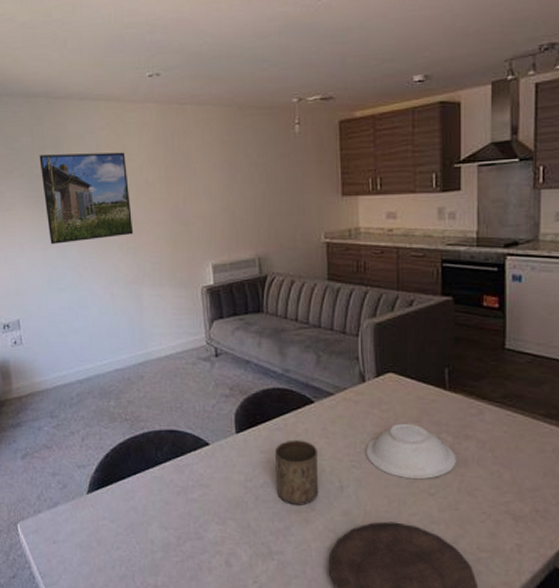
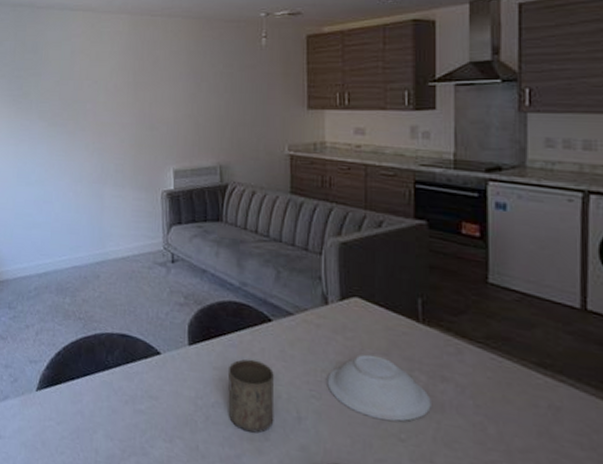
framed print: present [39,152,134,245] -> none [19,58,100,141]

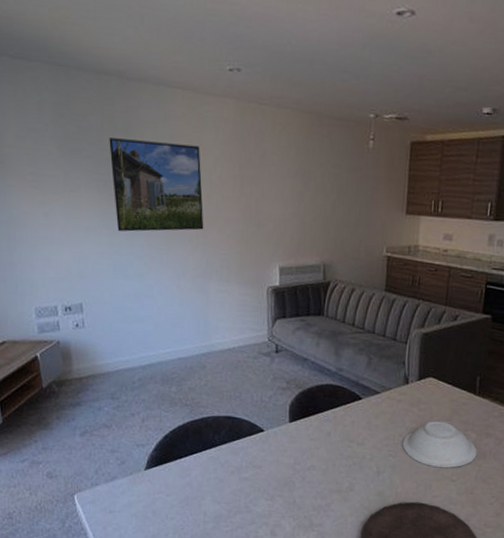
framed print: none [19,58,100,141] -> present [109,138,204,232]
cup: present [227,359,275,434] -> none [322,430,361,486]

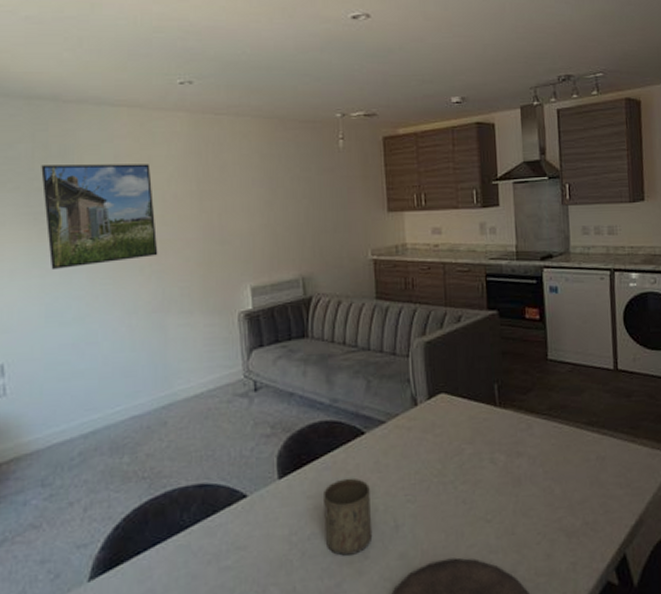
cup: none [322,430,361,486] -> present [322,477,373,556]
bowl: present [402,421,477,469] -> none [420,446,510,508]

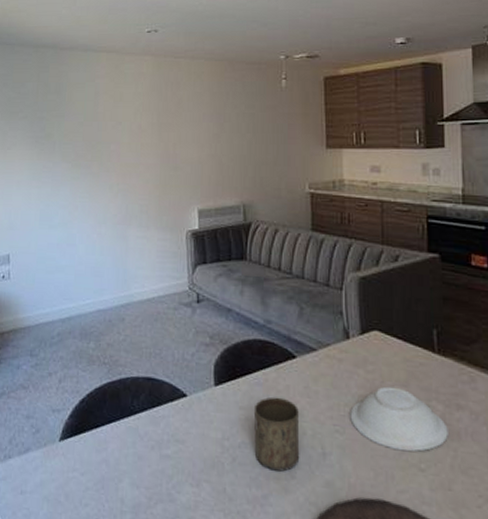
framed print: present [41,164,158,271] -> none [42,99,124,183]
bowl: none [420,446,510,508] -> present [350,386,448,452]

